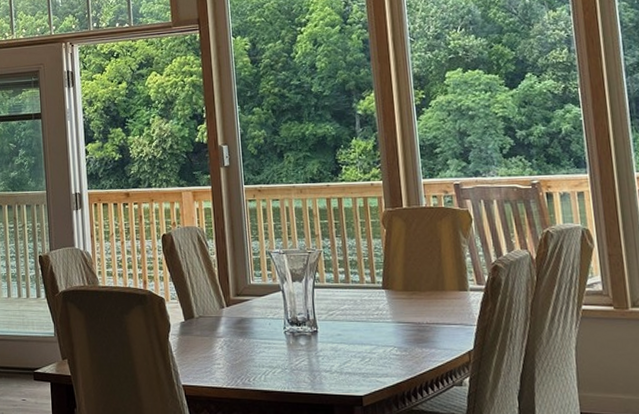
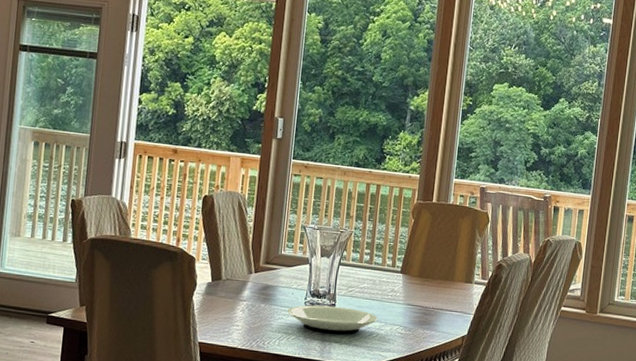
plate: none [267,333,366,363] -> present [287,305,377,335]

